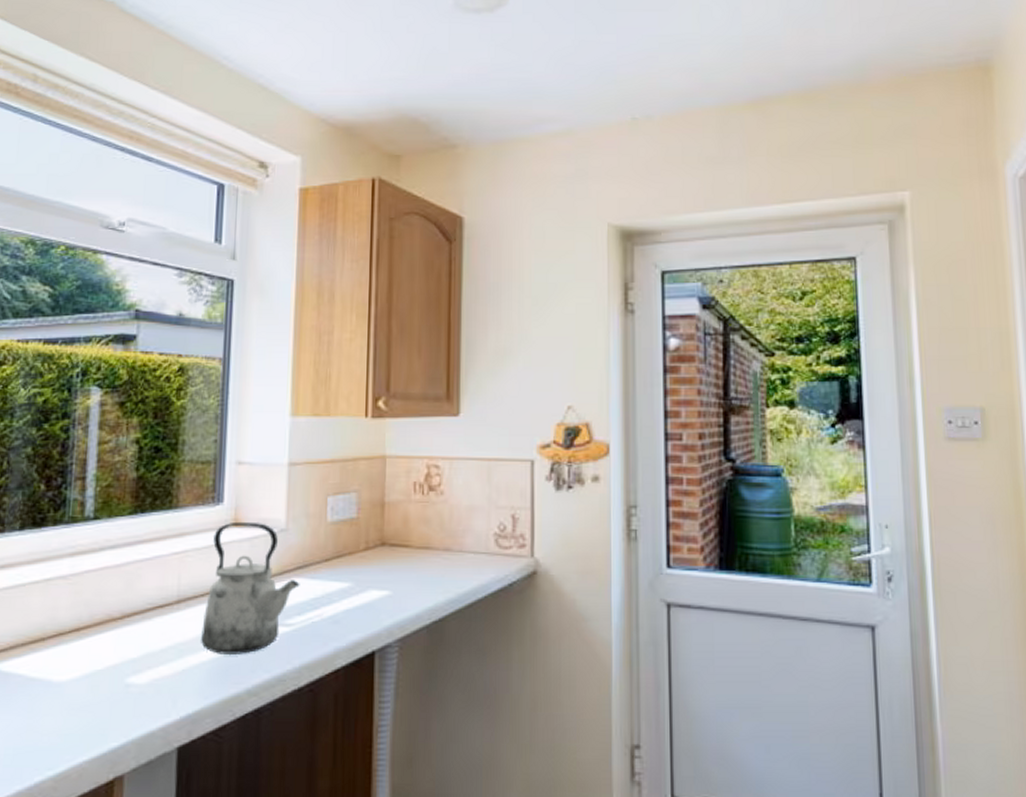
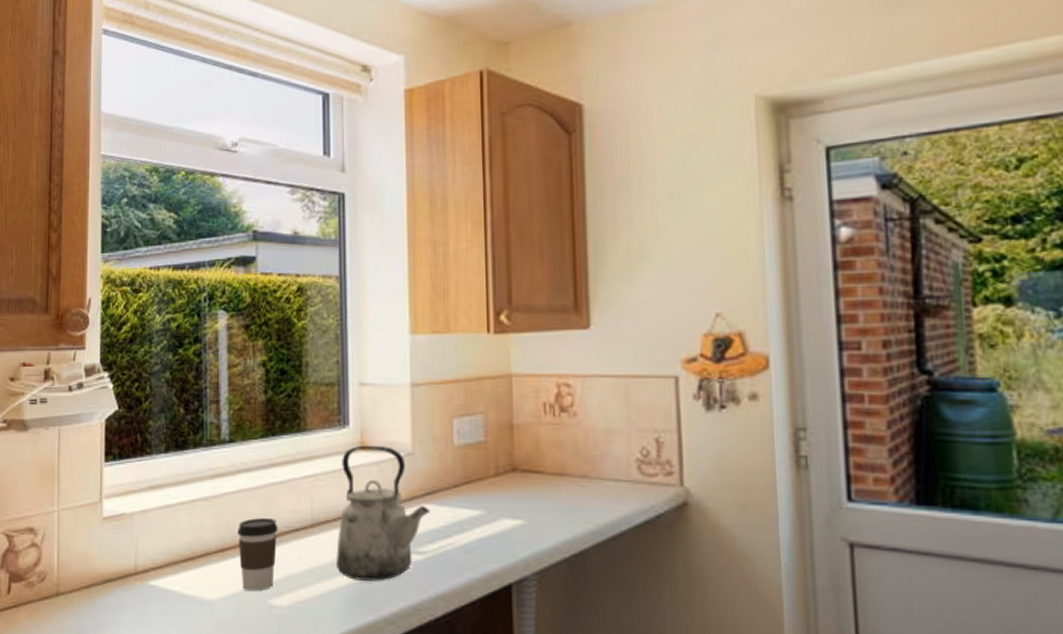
coffee cup: none [96,596,141,671] -> present [237,518,278,592]

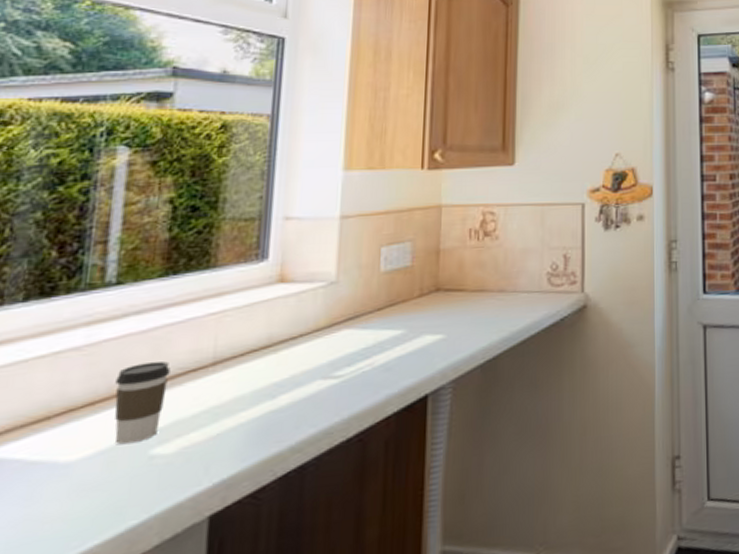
kettle: present [336,445,430,582] -> none [239,276,351,414]

